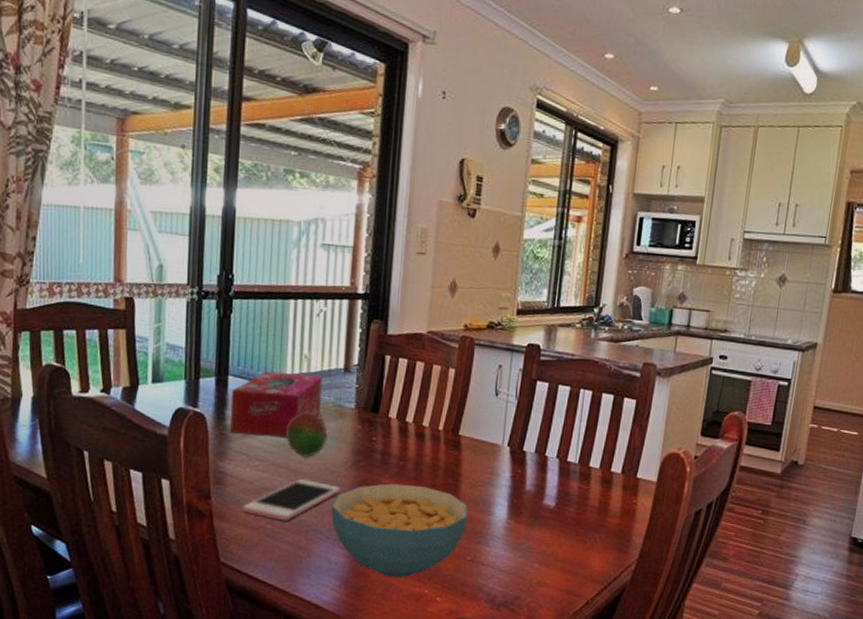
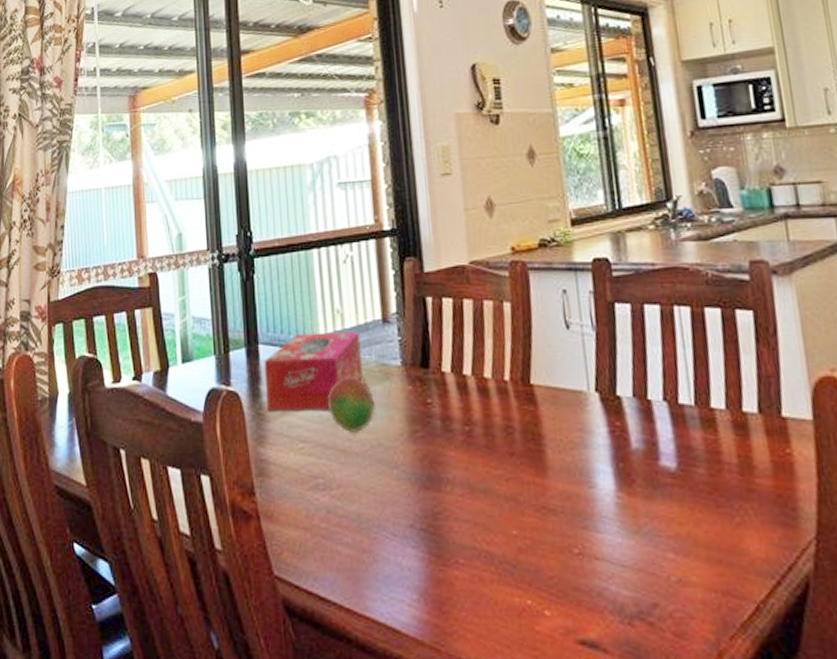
cell phone: present [241,478,342,521] -> none [290,459,401,516]
cereal bowl: present [331,483,468,578] -> none [392,455,564,584]

